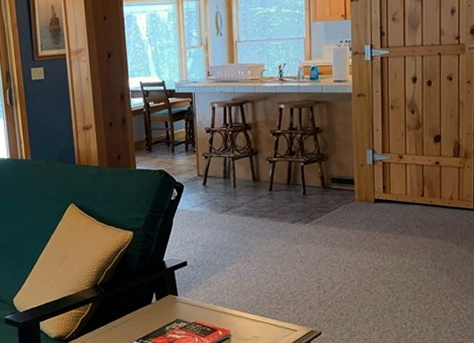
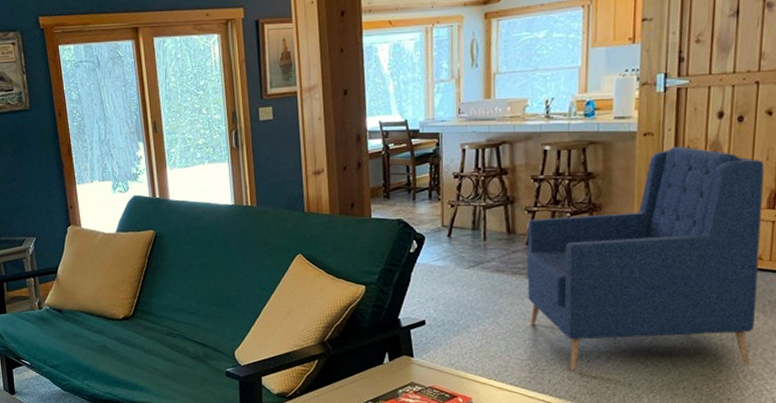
armchair: none [270,106,450,300] -> present [526,146,764,370]

